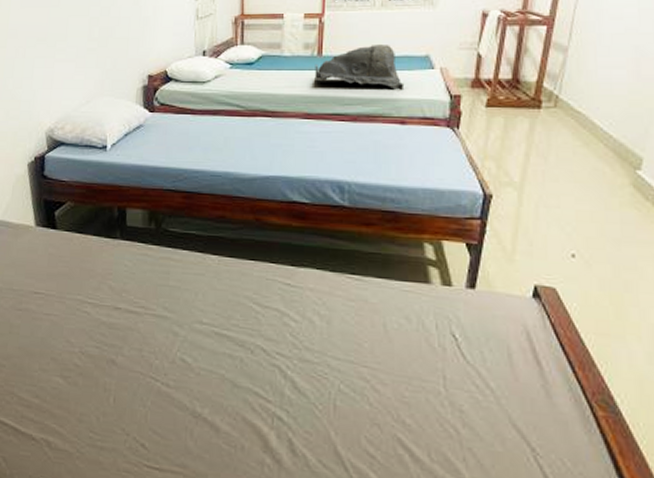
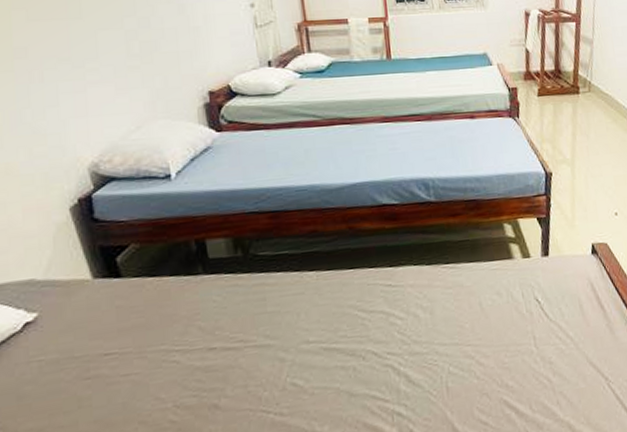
buddha head: present [314,43,405,90] -> none [385,44,470,87]

